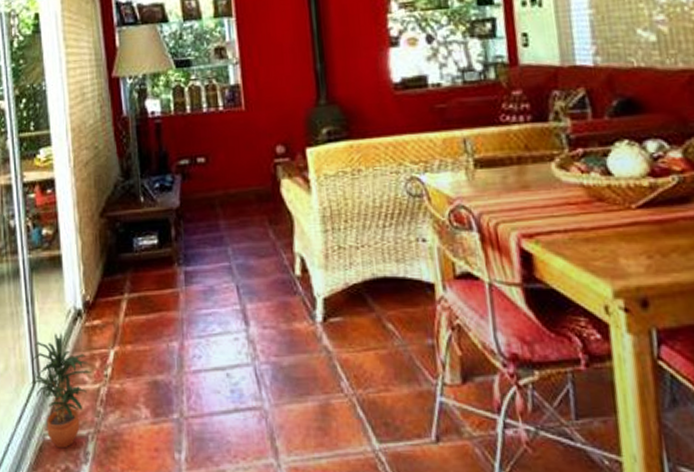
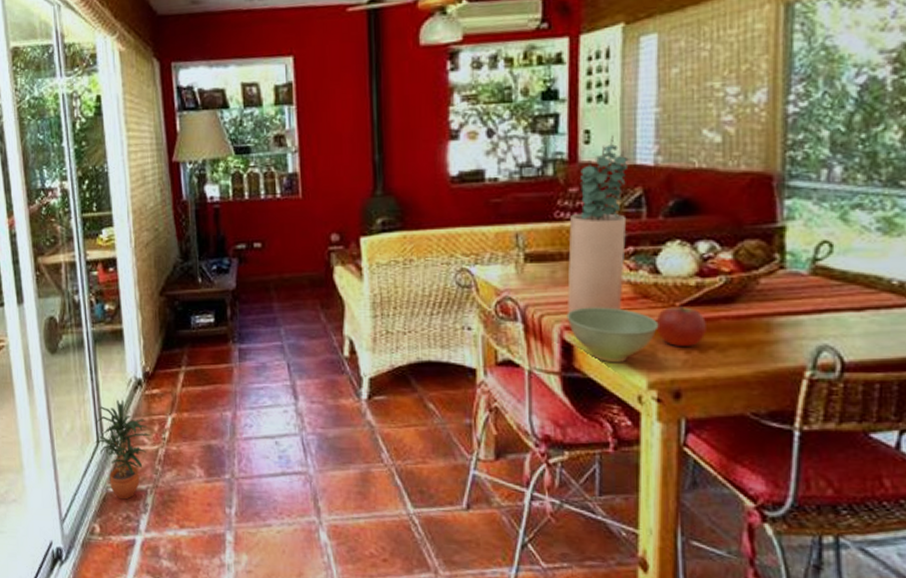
vase: none [516,38,578,220] -> present [567,135,629,313]
bowl: none [522,212,618,272] -> present [566,307,659,363]
apple: none [613,207,666,251] -> present [656,305,706,346]

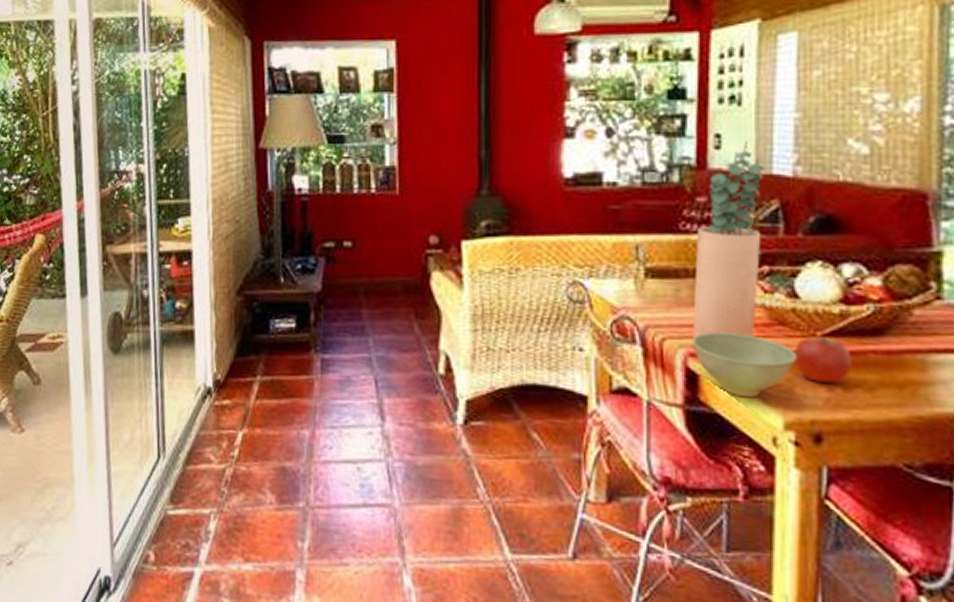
potted plant: present [94,400,150,500] -> none [155,410,218,525]

